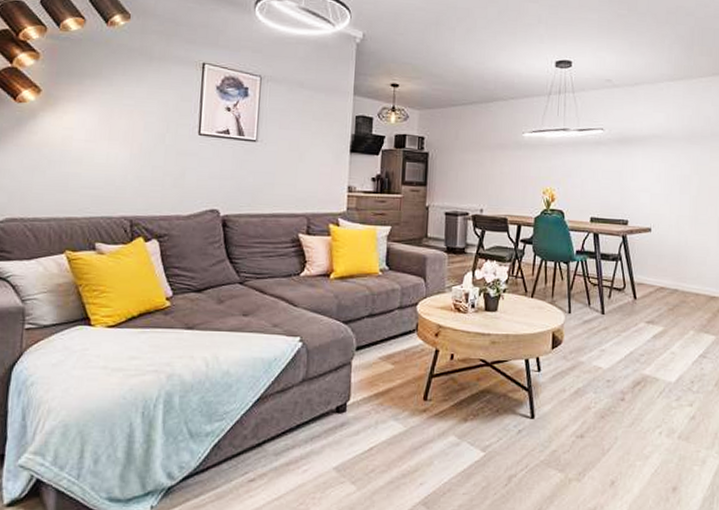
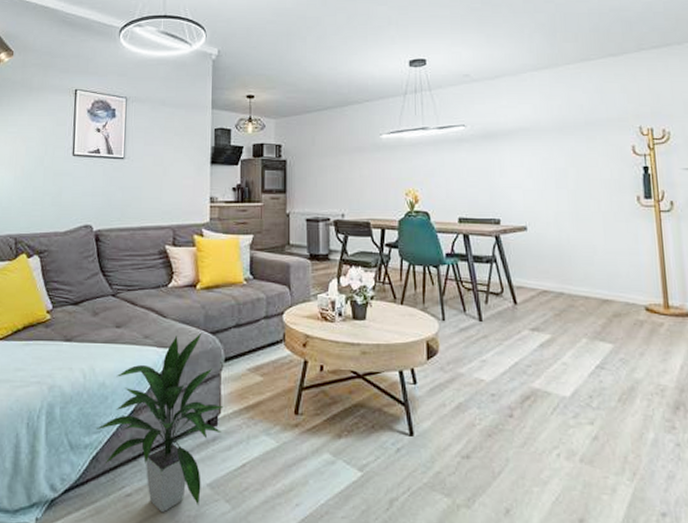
indoor plant: none [218,321,353,496] -> present [95,332,223,513]

